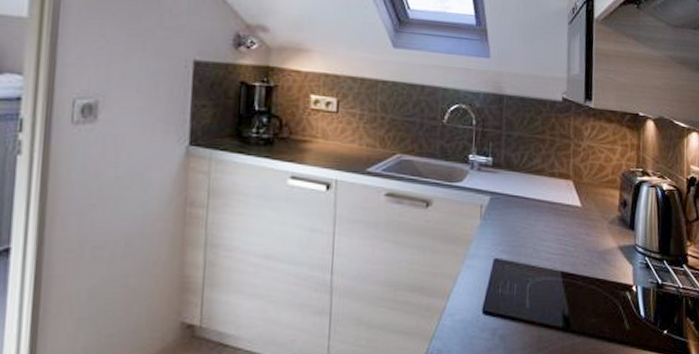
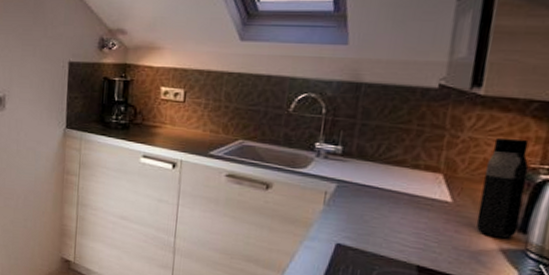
water bottle: none [600,145,630,236] -> present [476,138,529,239]

